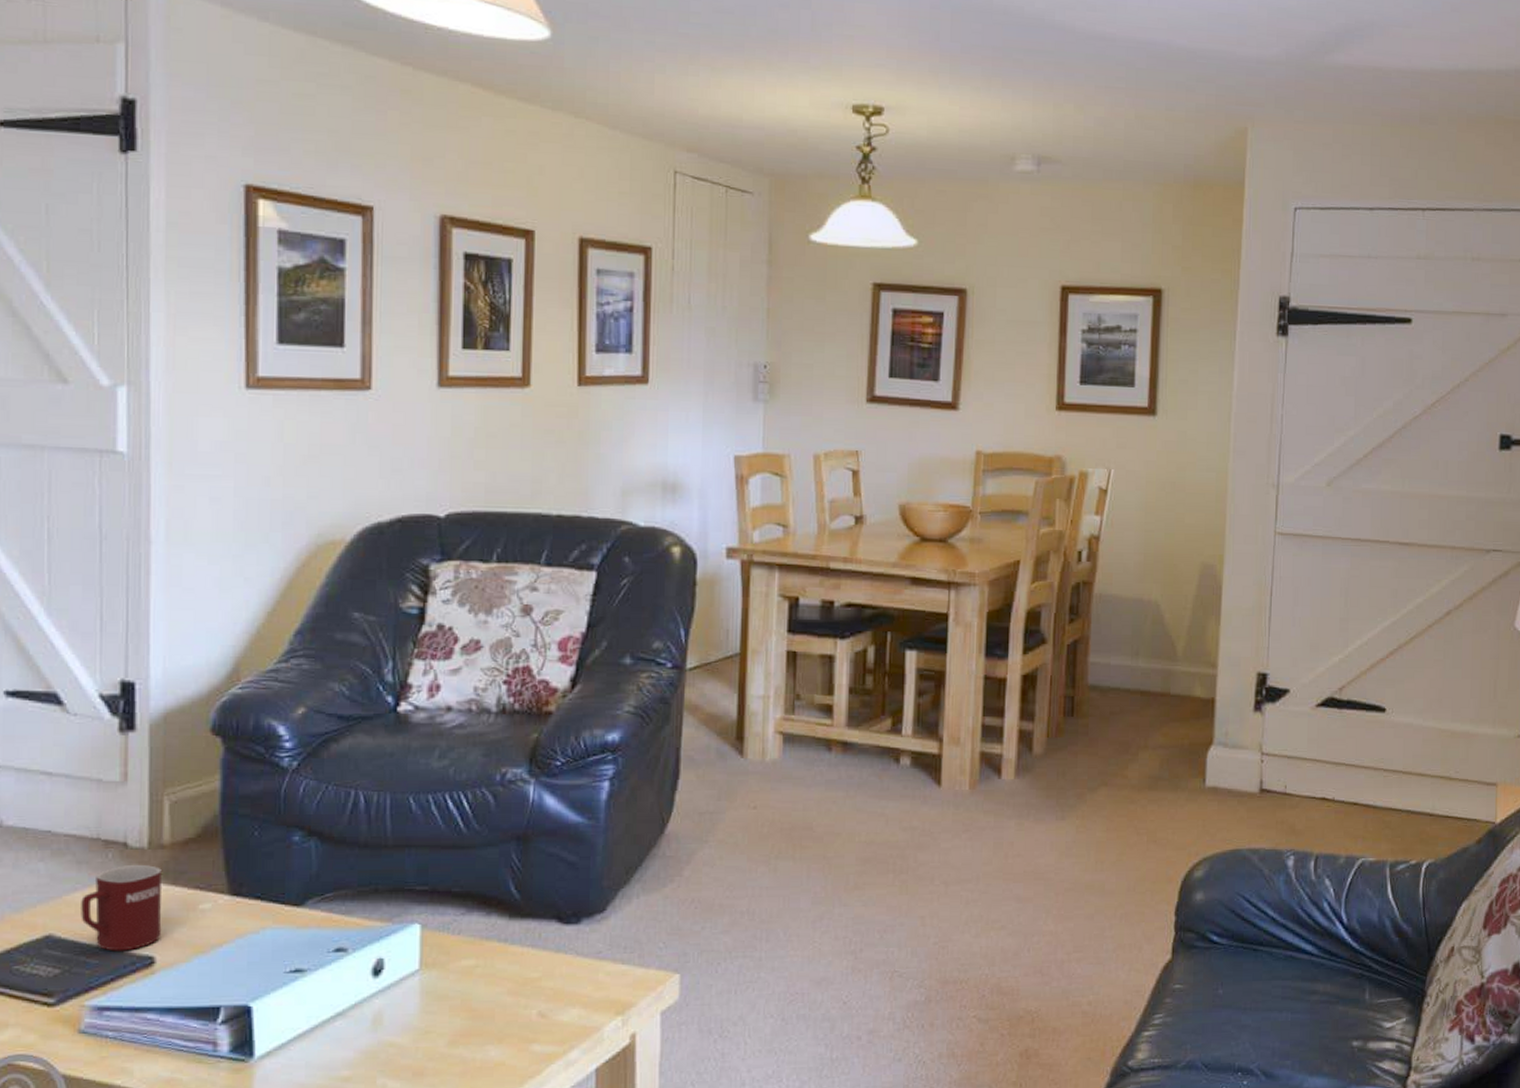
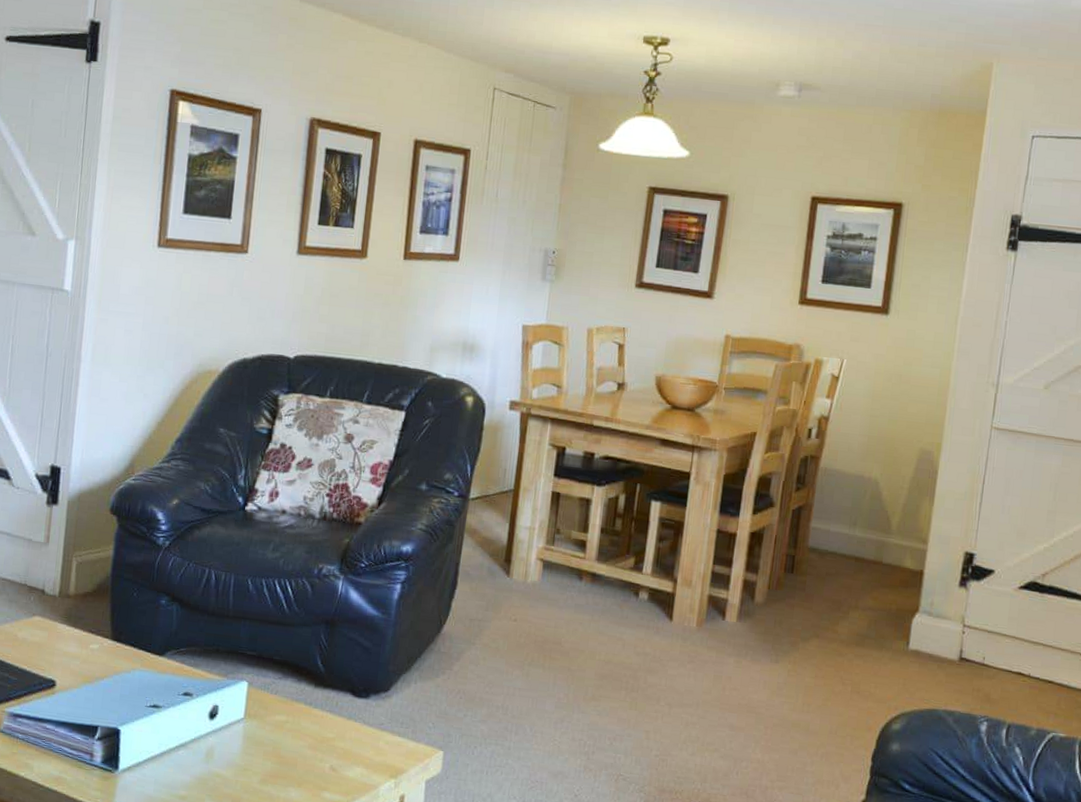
mug: present [81,864,162,951] -> none [8,607,66,674]

